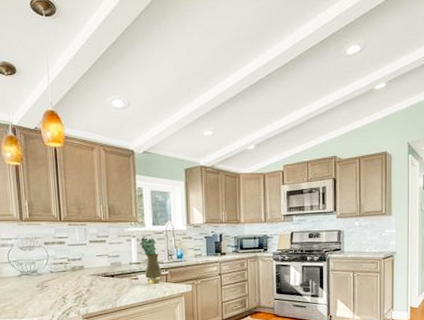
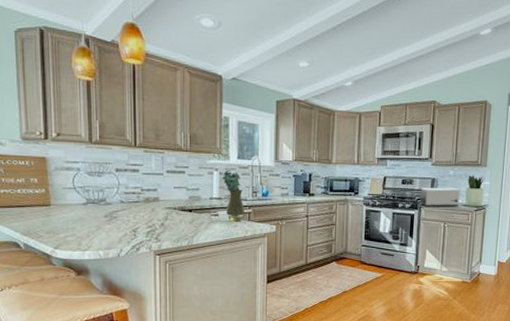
toaster: none [327,238,367,258] -> present [420,187,460,207]
planter: none [370,224,393,256] -> present [463,174,486,207]

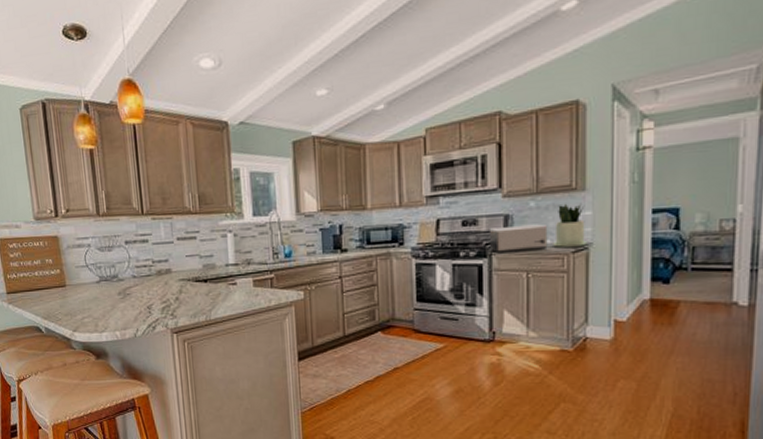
vase: present [222,169,245,222] -> none [237,229,266,291]

